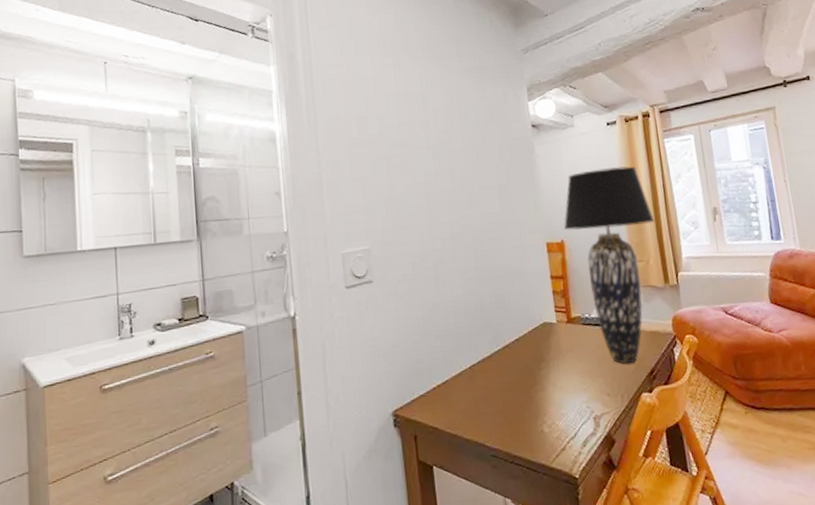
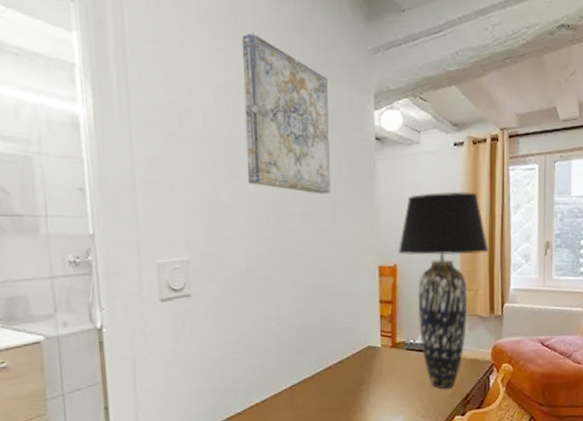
wall art: none [407,49,494,180] -> present [241,32,330,194]

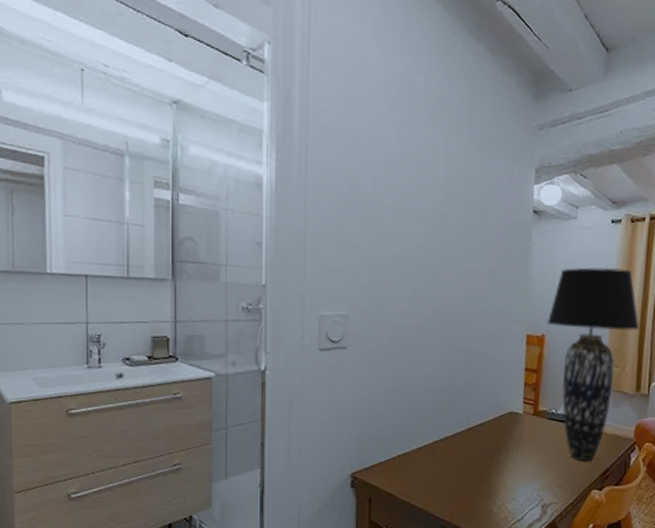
wall art: present [241,32,330,194] -> none [408,107,491,262]

